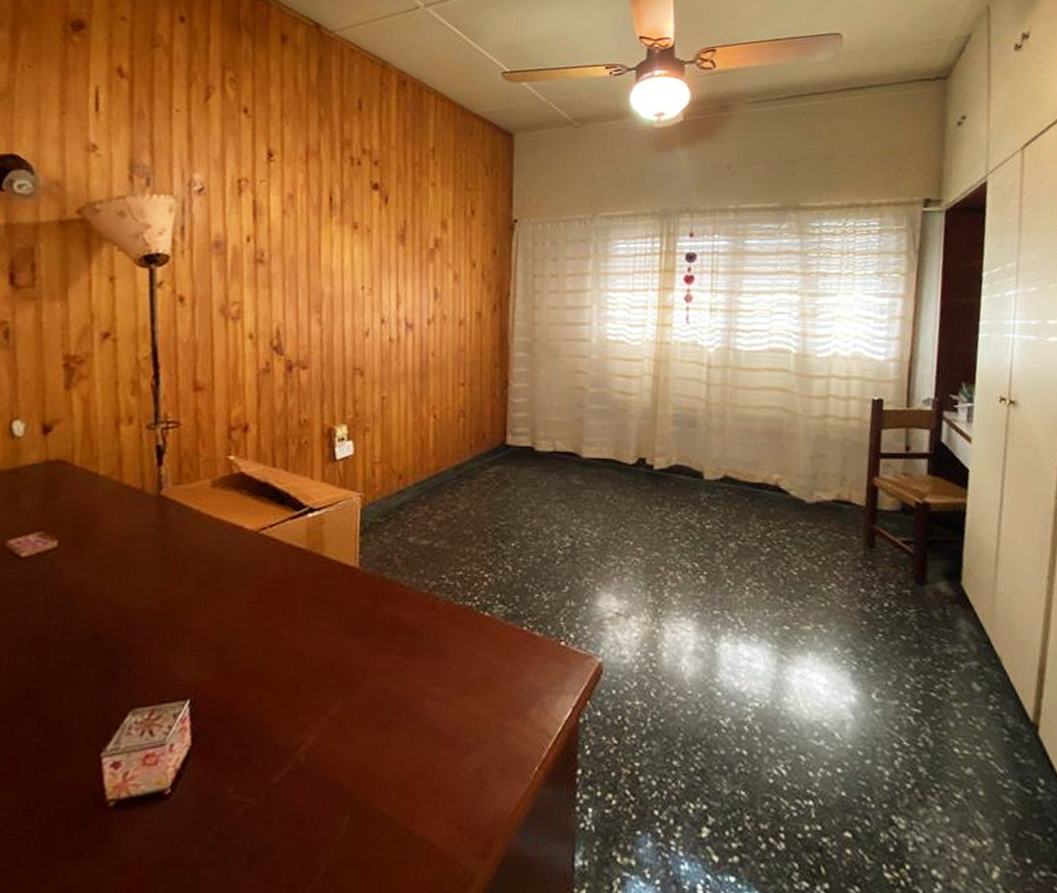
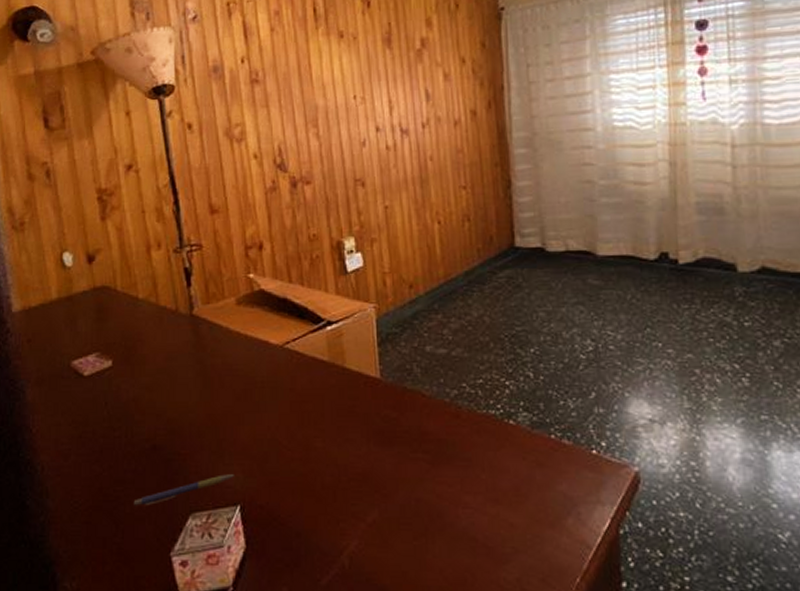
pen: none [63,666,189,702] -> present [133,474,235,506]

